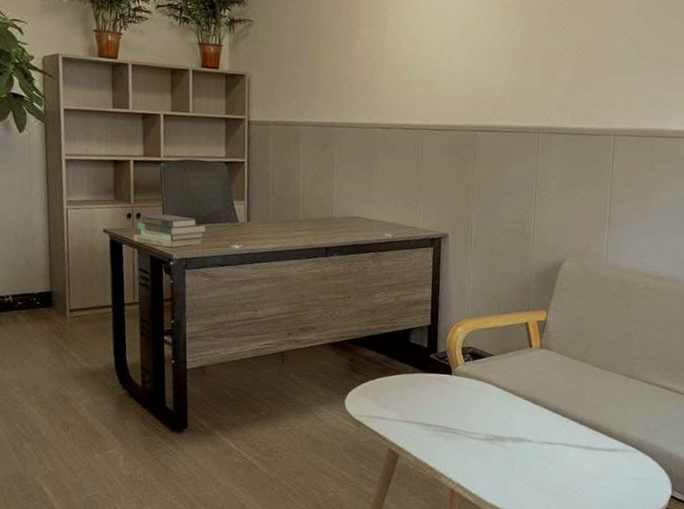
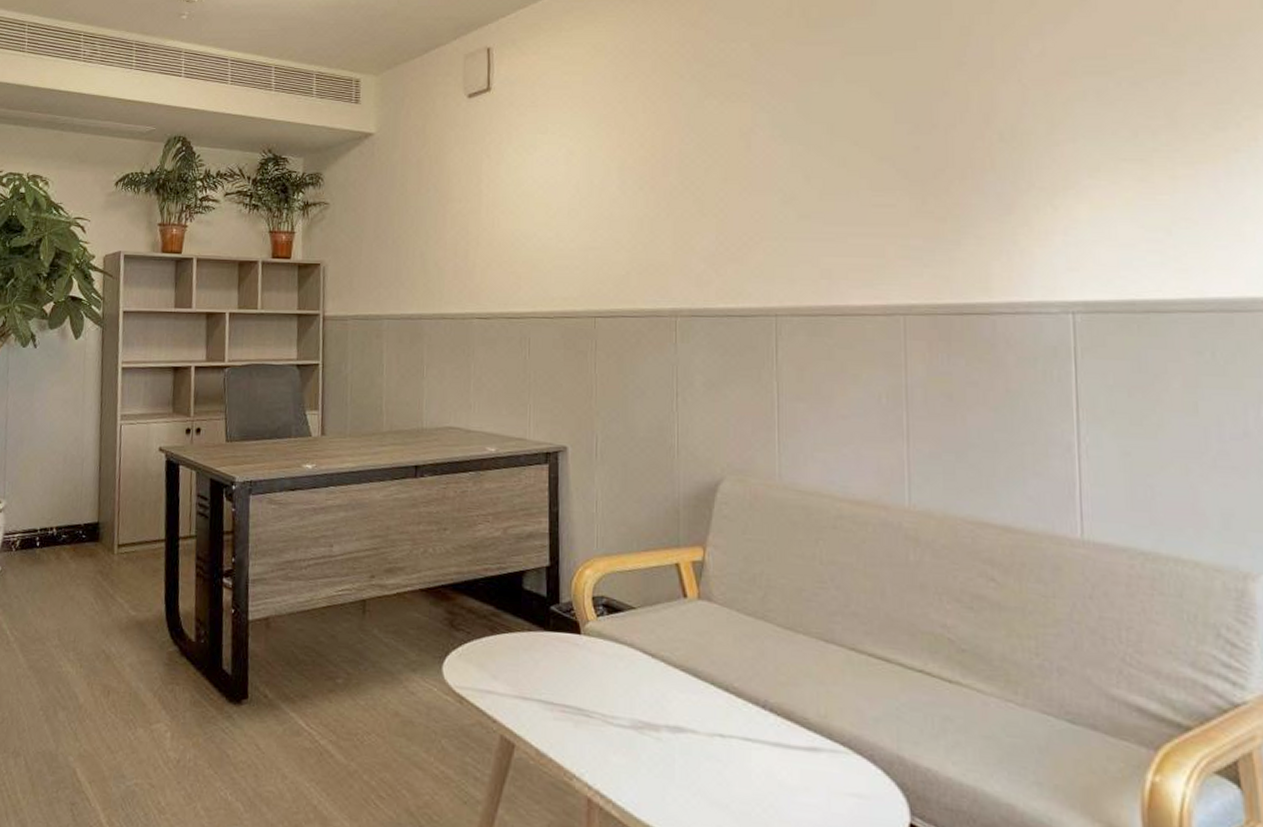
books: present [133,214,206,248] -> none [192,428,274,469]

